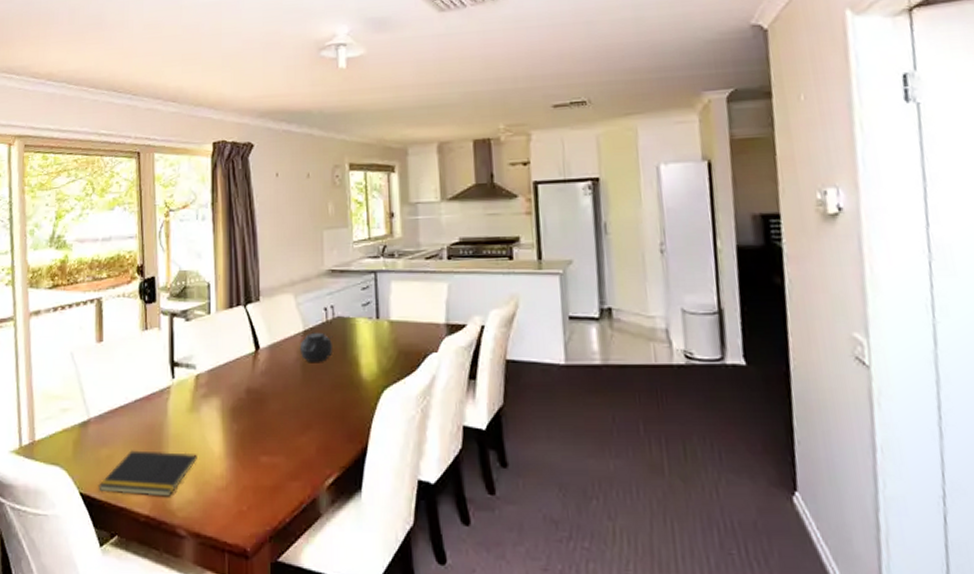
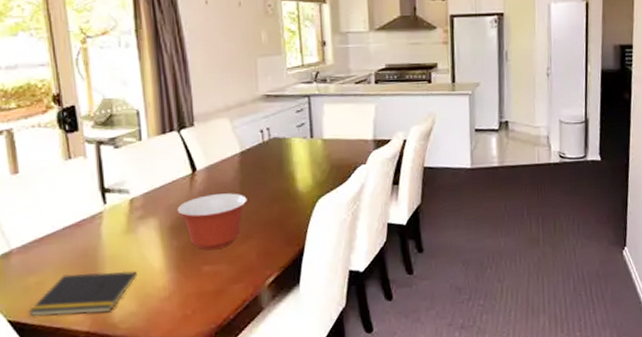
mixing bowl: none [239,376,309,439] -> present [177,193,247,250]
teapot: present [299,332,333,362] -> none [237,152,270,180]

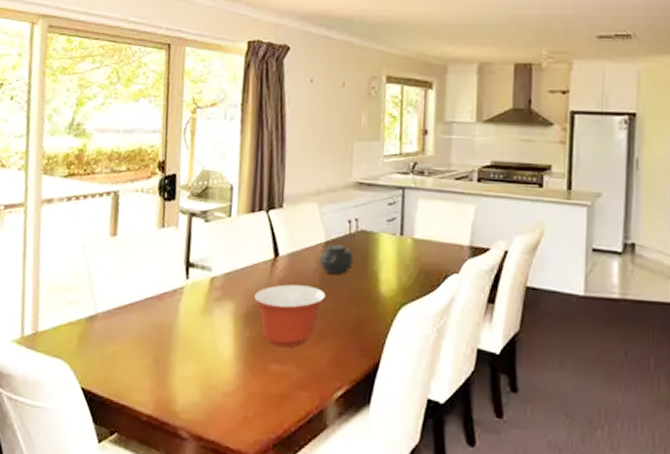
notepad: present [28,271,137,316] -> none [100,348,206,398]
teapot: none [237,152,270,180] -> present [319,243,355,274]

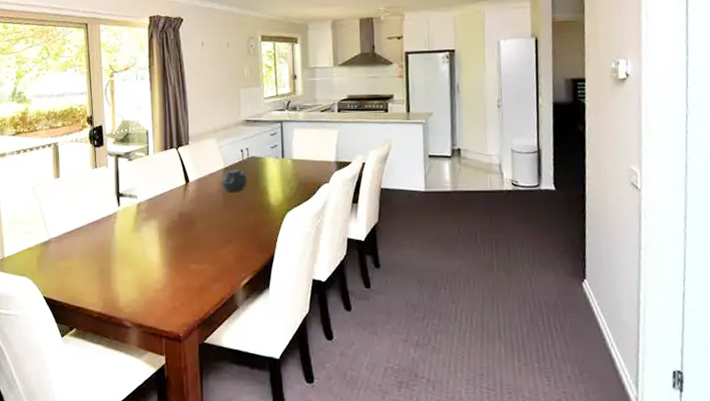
mixing bowl: present [254,284,326,348] -> none [173,203,228,251]

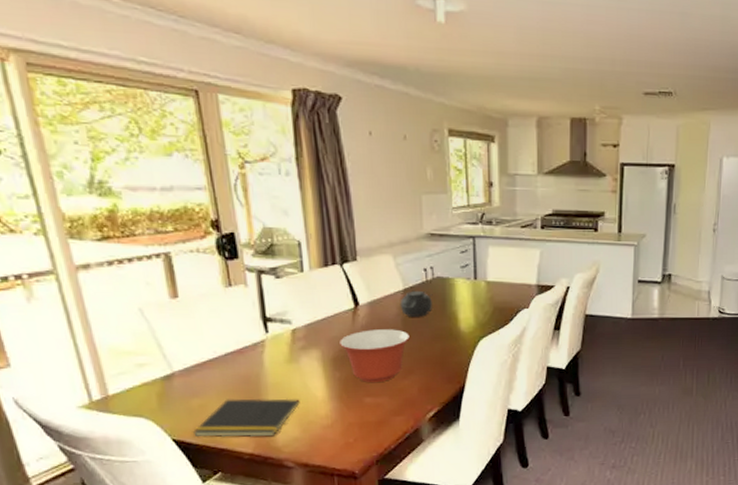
notepad: none [58,262,140,298] -> present [192,398,300,438]
mixing bowl: none [173,203,228,251] -> present [339,329,410,383]

